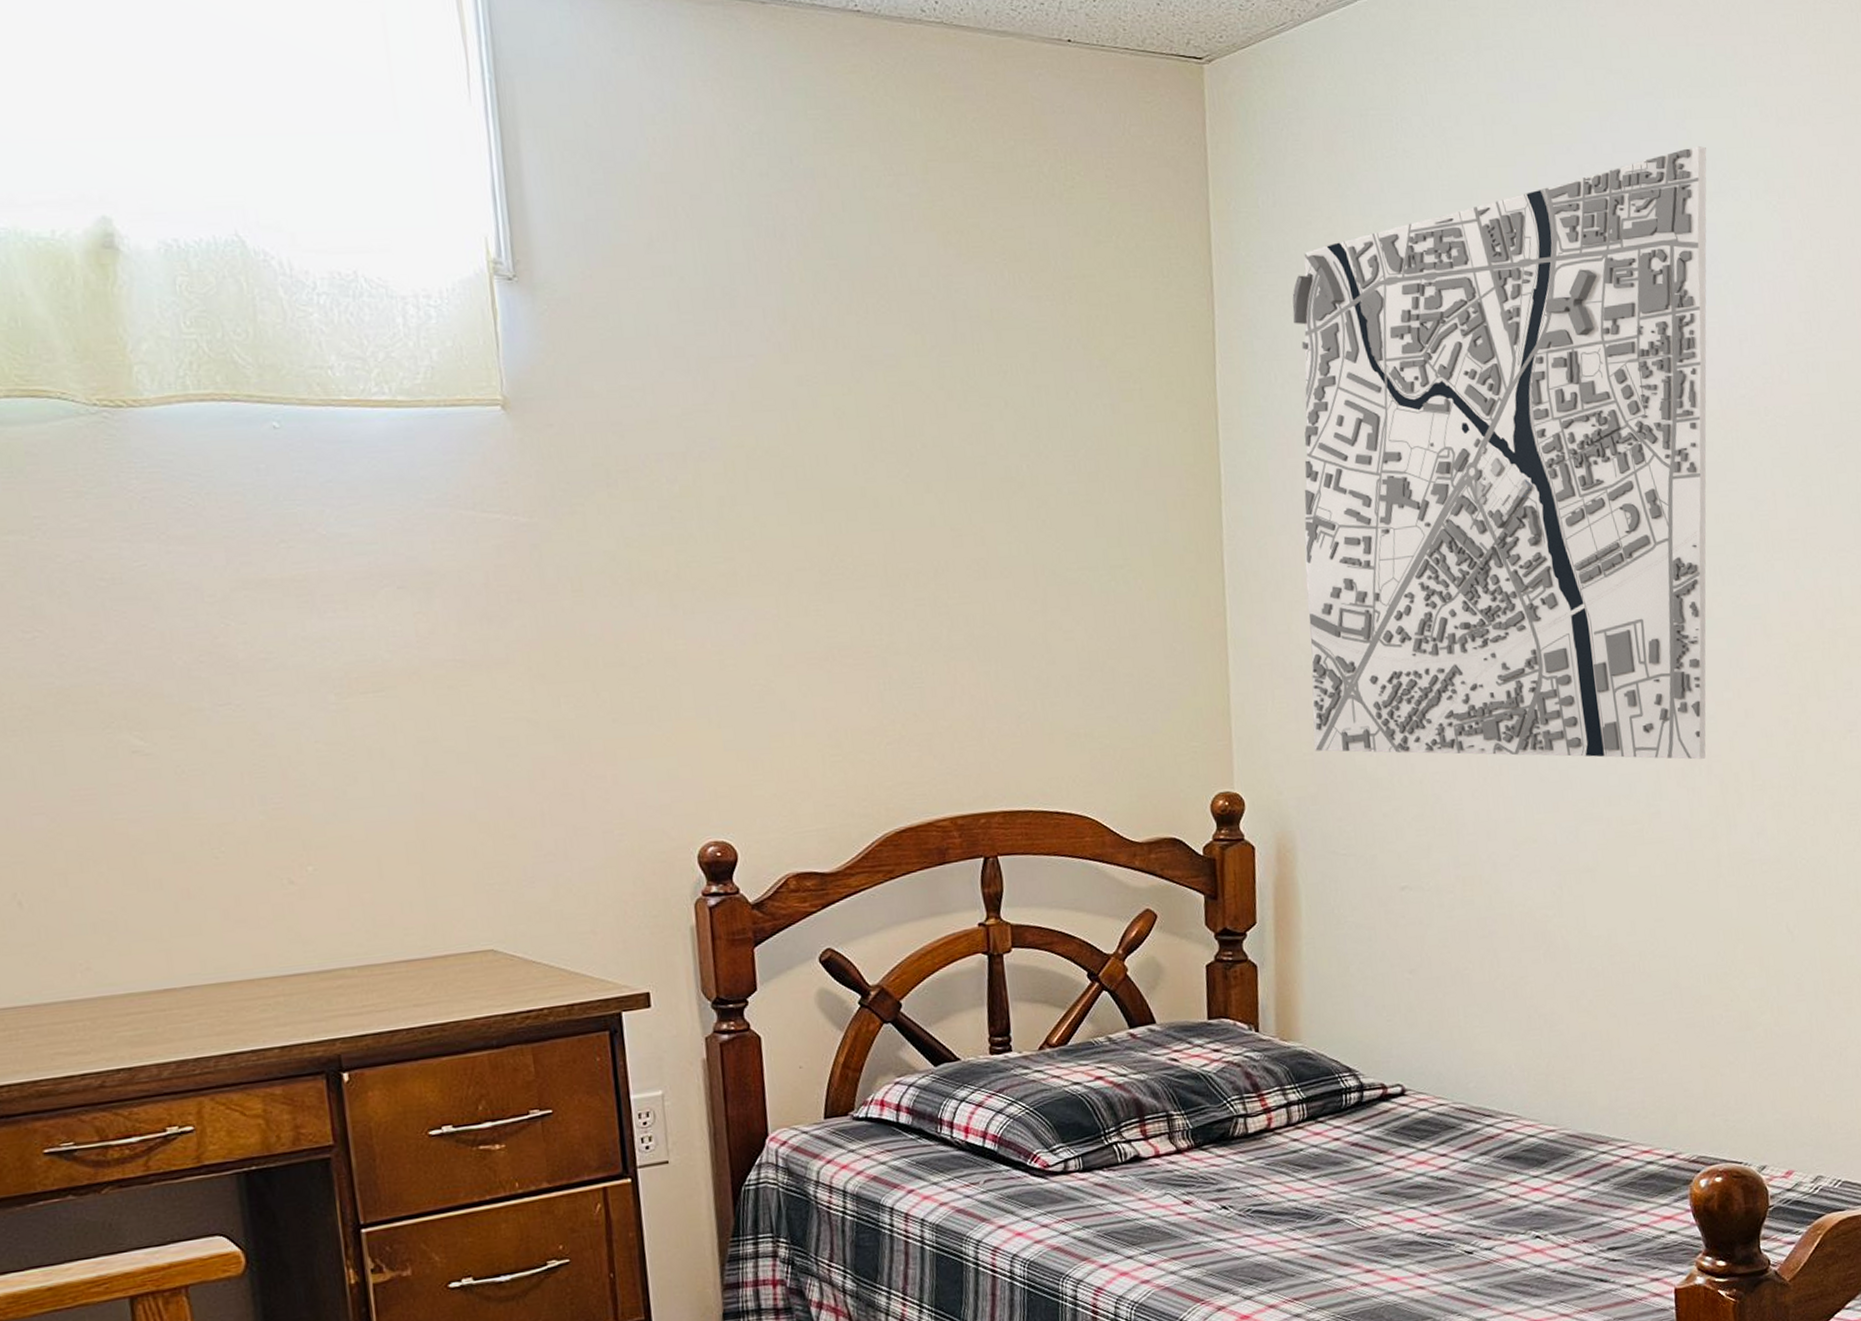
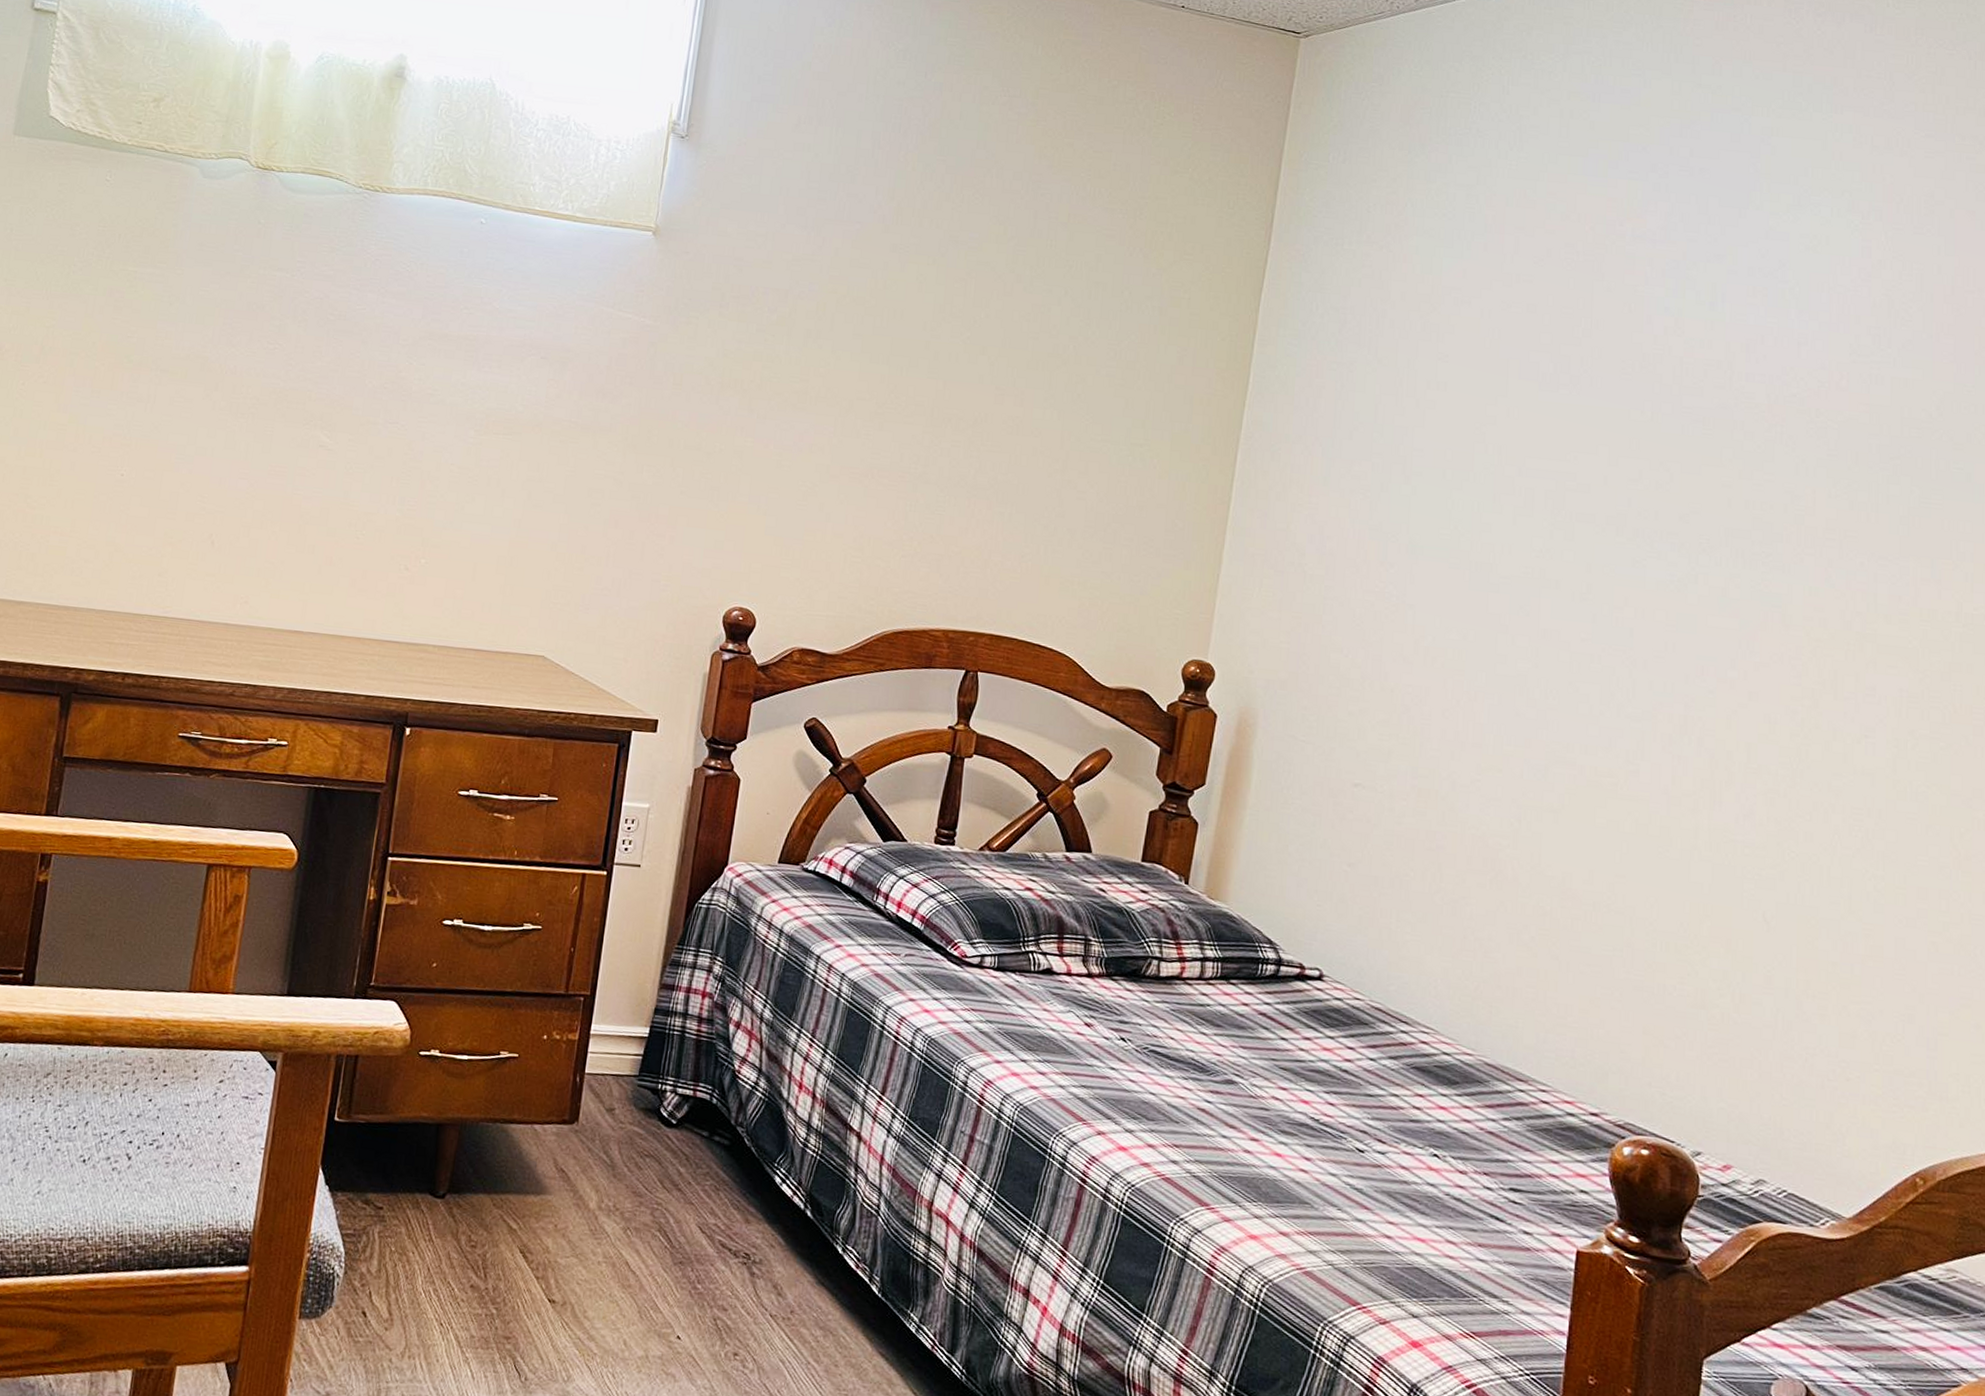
map: present [1292,146,1707,760] -> none [1291,161,1790,730]

